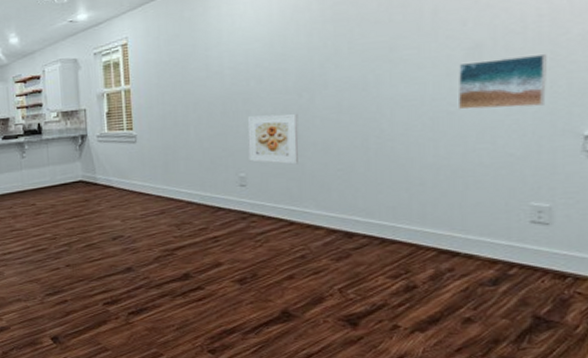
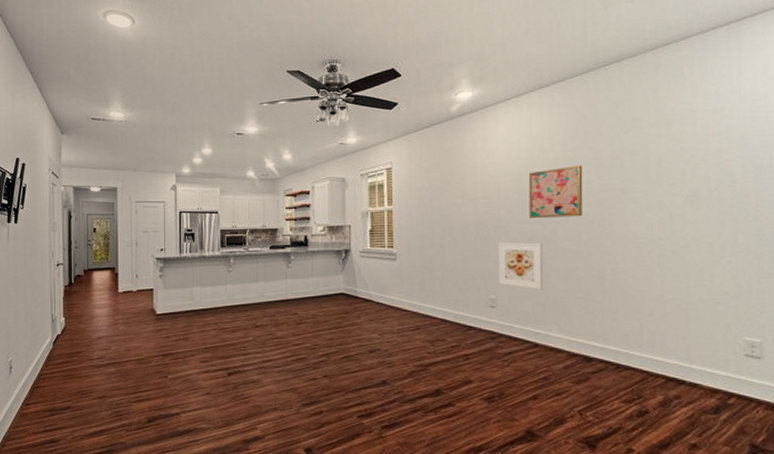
wall art: none [280,23,344,87] -> present [528,165,583,218]
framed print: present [457,53,547,110] -> none [680,205,753,251]

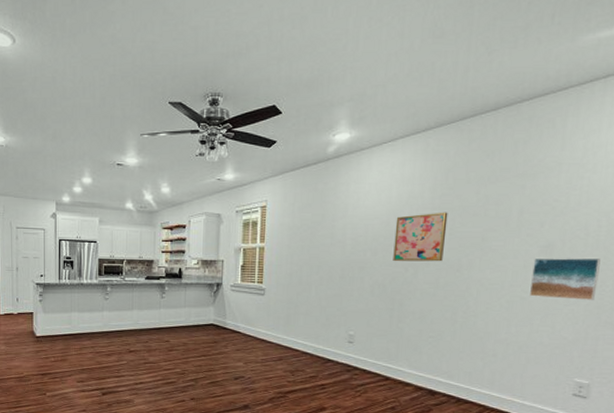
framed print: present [497,241,543,290] -> none [358,282,403,329]
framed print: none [680,205,753,251] -> present [529,257,601,300]

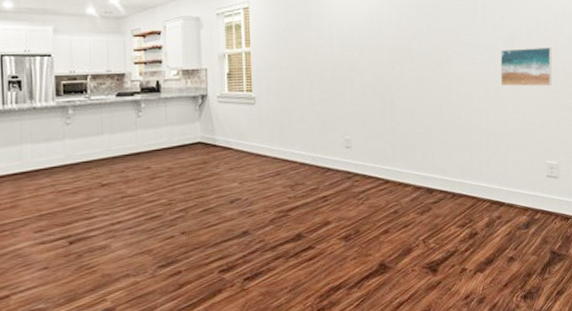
wall art: present [393,212,448,262] -> none [378,9,425,59]

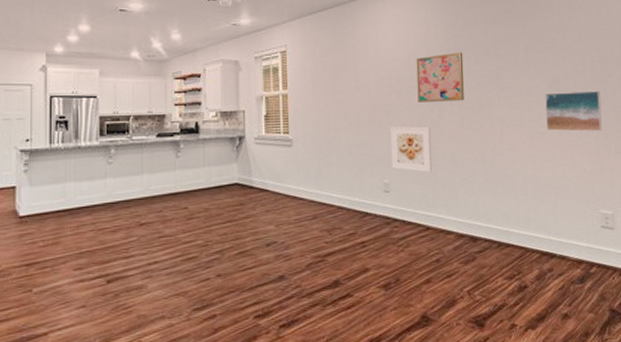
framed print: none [352,83,392,129] -> present [390,126,432,173]
wall art: none [378,9,425,59] -> present [416,52,464,102]

